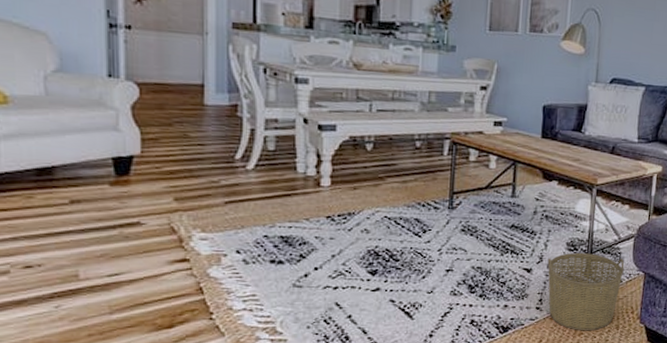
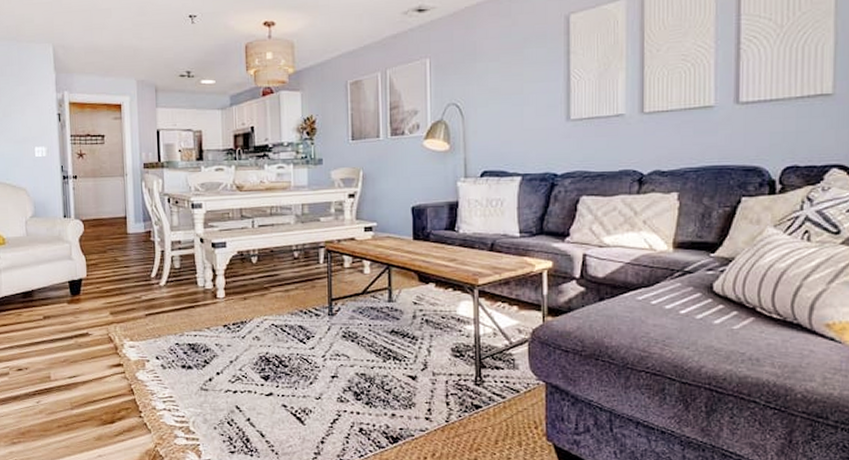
basket: present [547,253,625,331] -> none [432,360,520,447]

